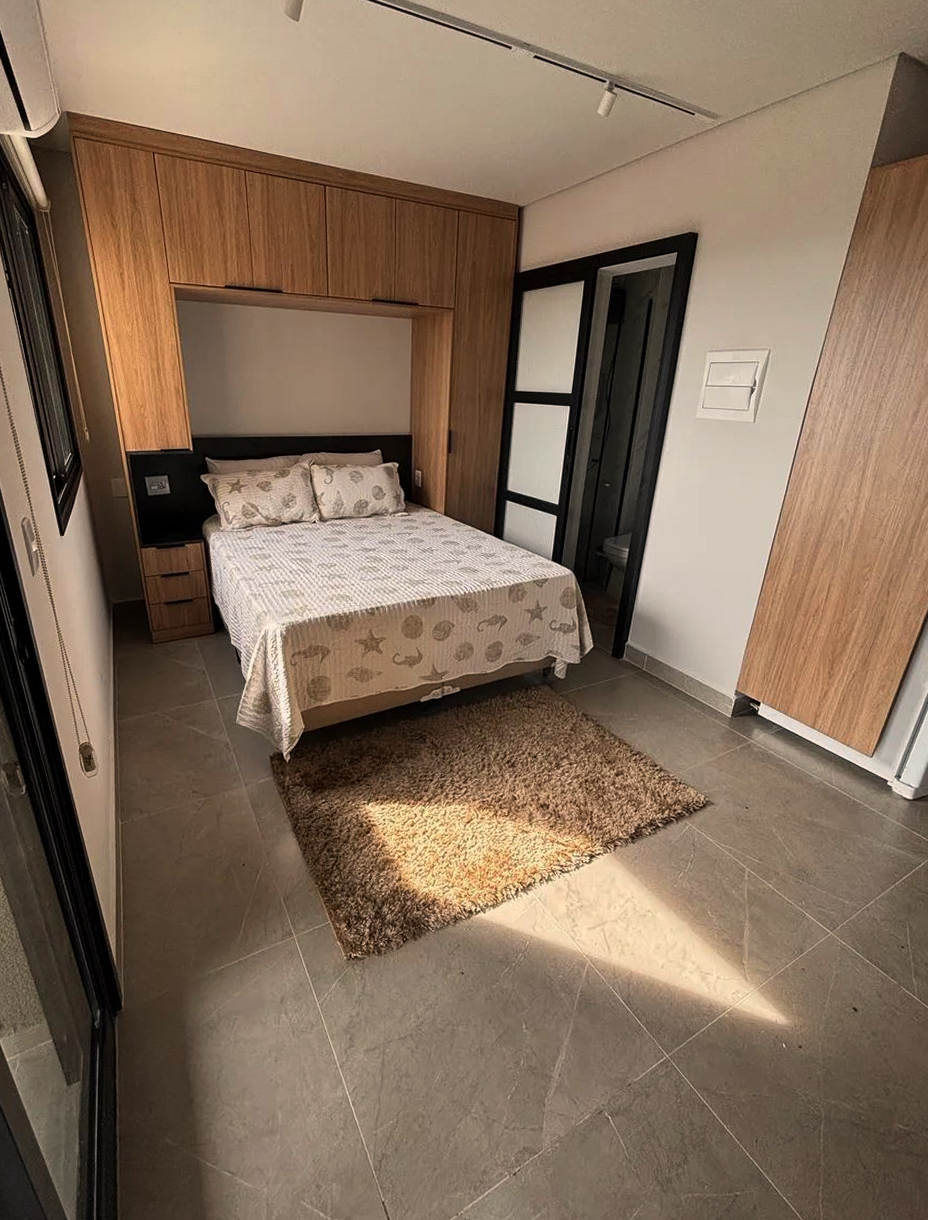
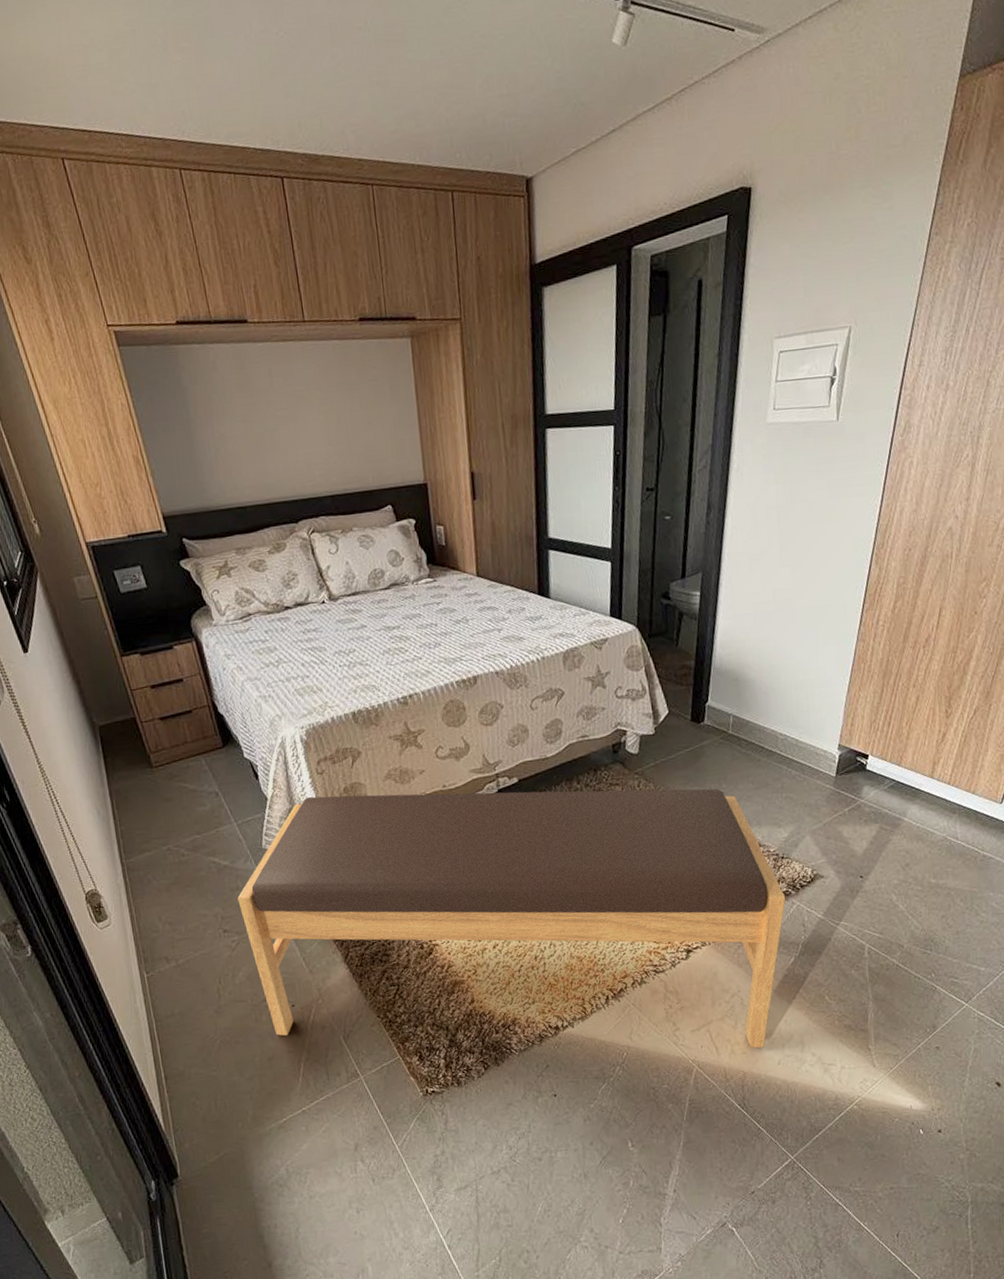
bench: none [209,683,680,952] -> present [237,788,786,1048]

